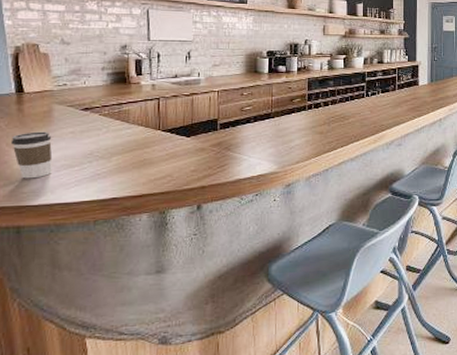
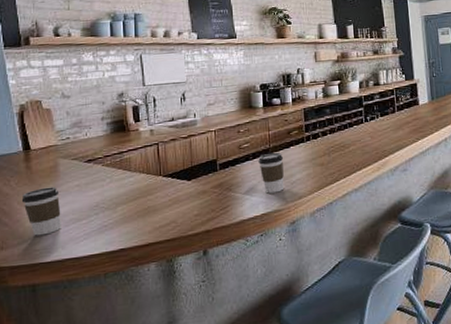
coffee cup: none [259,117,285,156] -> present [258,152,284,194]

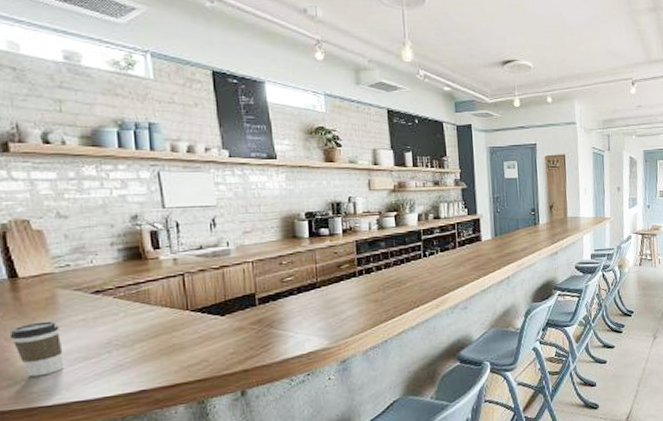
coffee cup: present [258,152,284,194] -> none [304,286,334,331]

